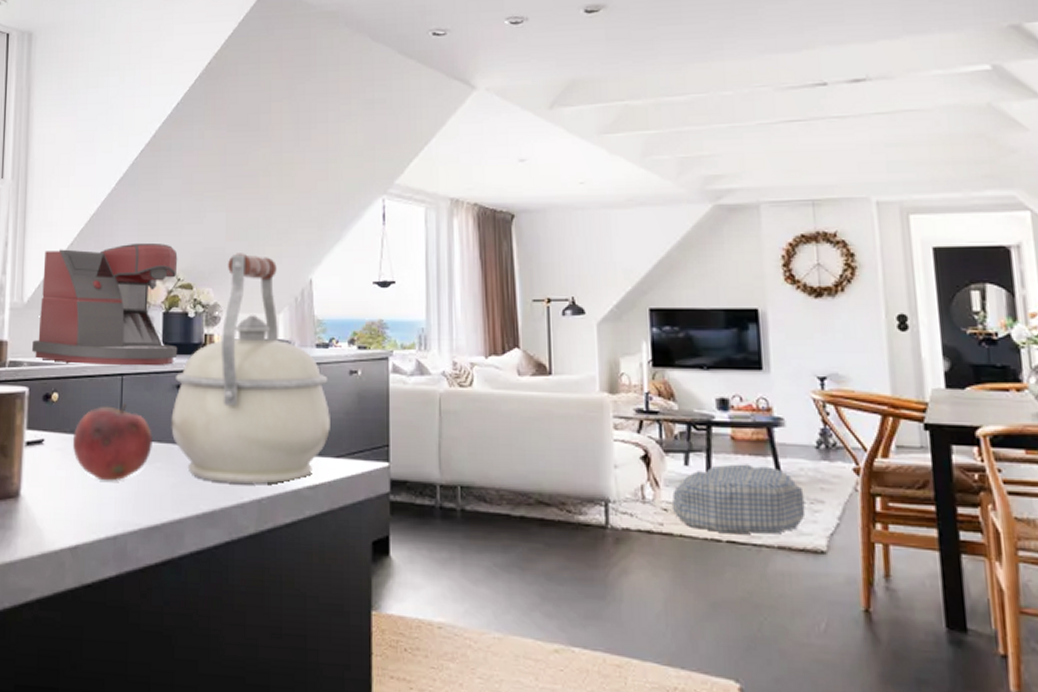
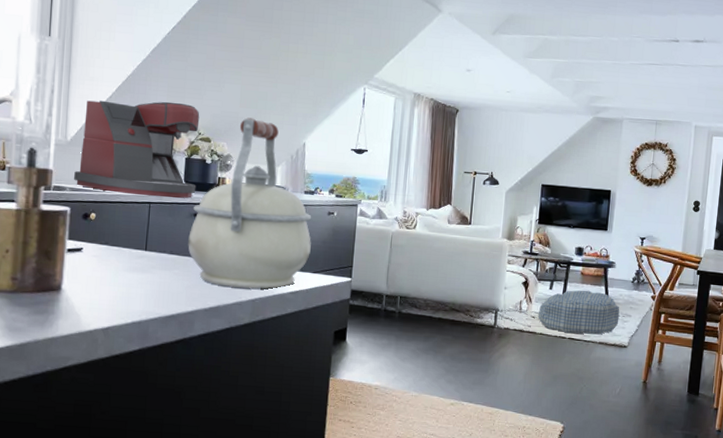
fruit: present [72,403,152,481] -> none [106,224,173,282]

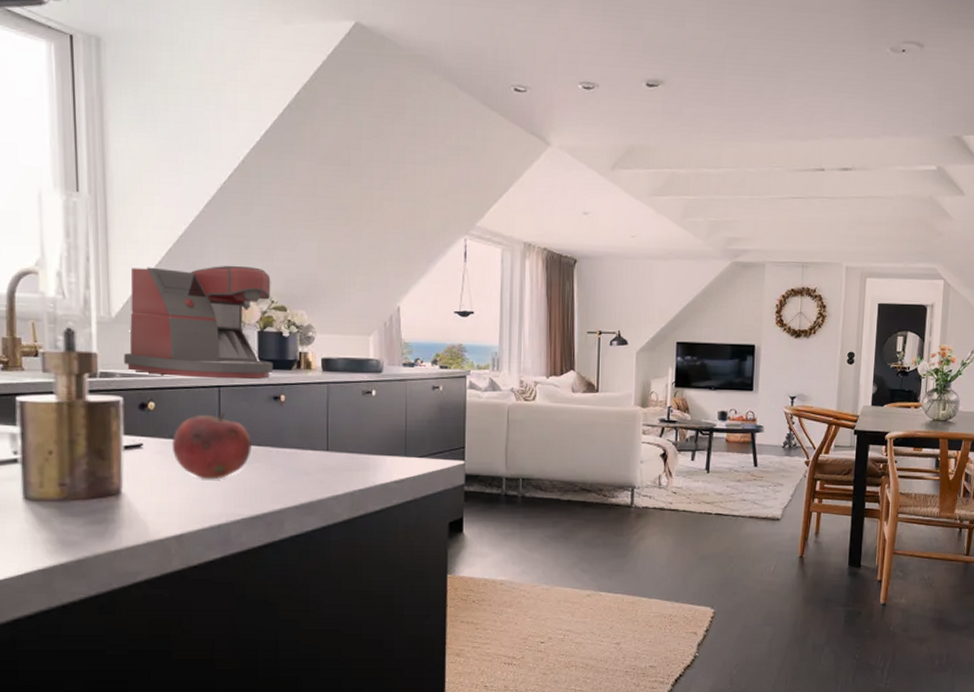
fruit: none [106,224,173,282] -> present [171,412,251,480]
kettle: present [188,117,312,289] -> none [269,280,415,480]
dog bed: present [537,290,620,335] -> none [679,459,771,508]

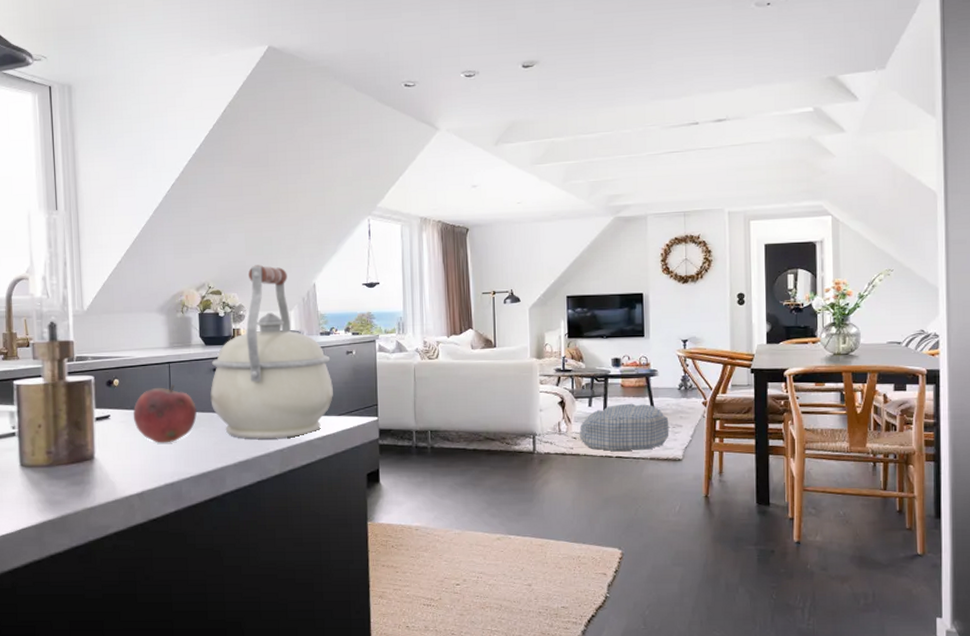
coffee machine: present [124,265,274,380] -> none [94,259,213,357]
kettle: none [269,280,415,480] -> present [210,265,333,440]
dog bed: none [679,459,771,508] -> present [579,403,669,451]

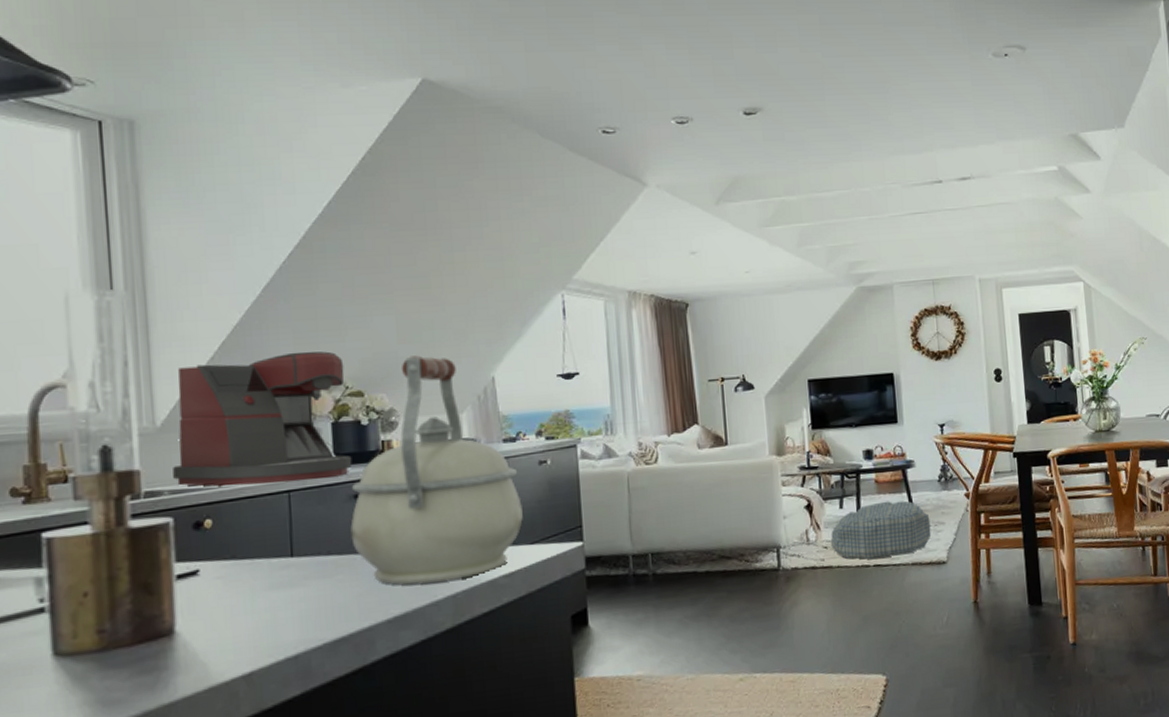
coffee machine: none [94,259,213,357] -> present [173,351,353,486]
fruit: present [133,384,197,443] -> none [234,520,331,603]

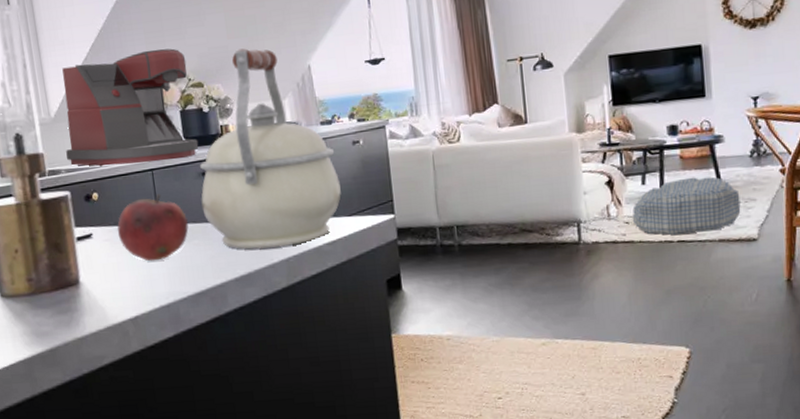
fruit: none [234,520,331,603] -> present [117,194,189,262]

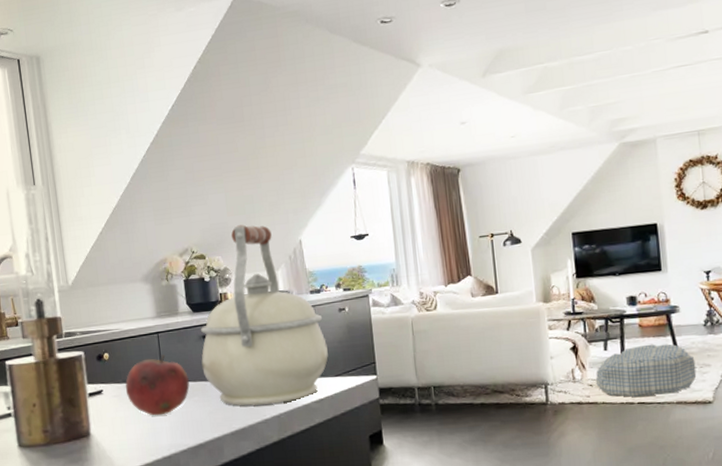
coffee machine: present [62,48,199,166] -> none [80,224,200,329]

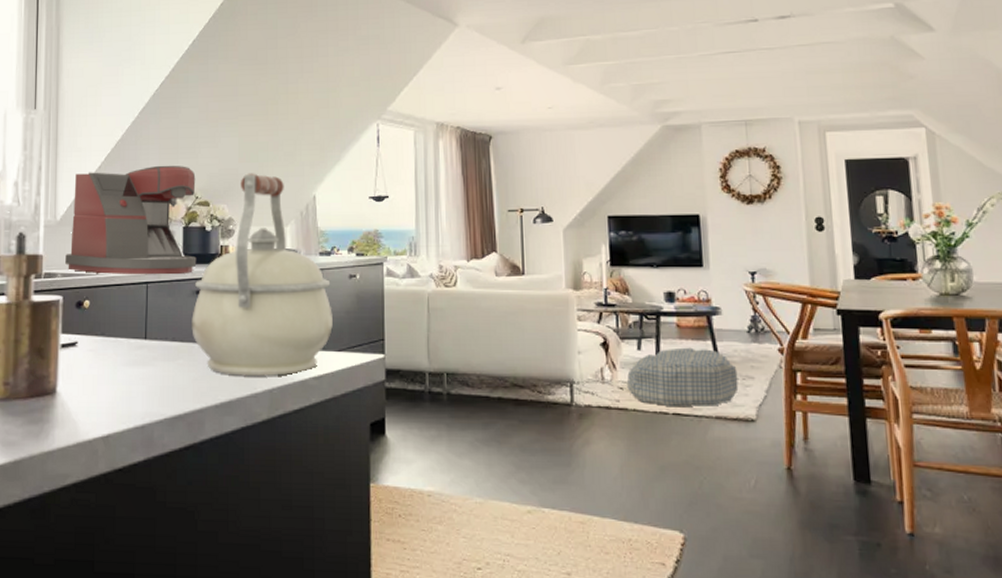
coffee machine: none [80,224,200,329] -> present [65,165,197,275]
fruit: present [125,355,190,416] -> none [103,308,175,377]

